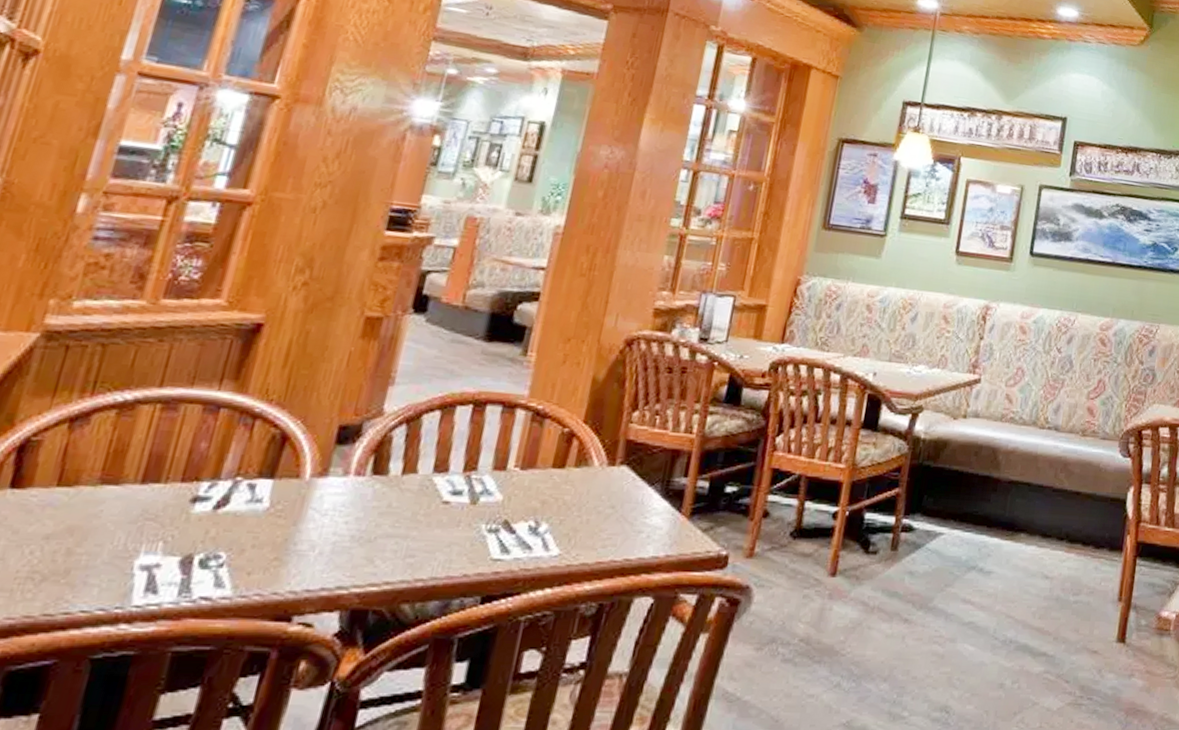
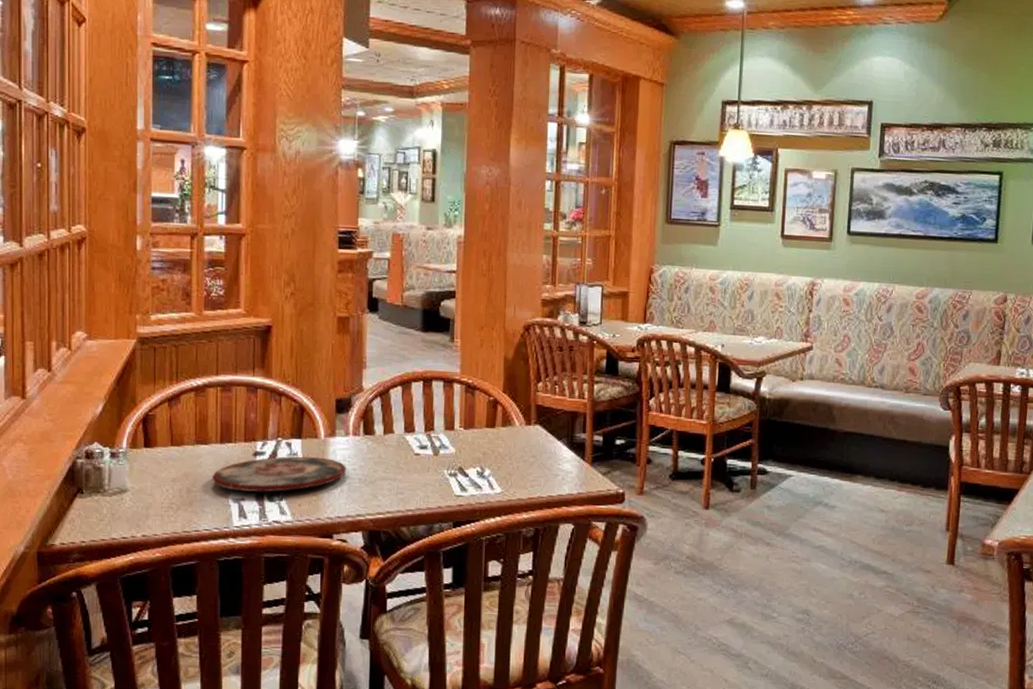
plate: none [113,503,335,555] -> present [212,456,346,492]

